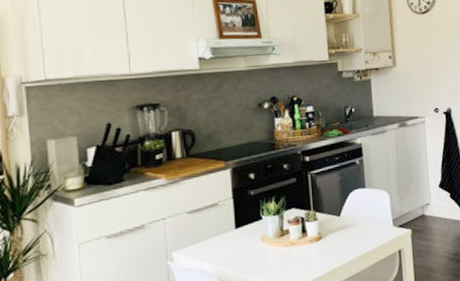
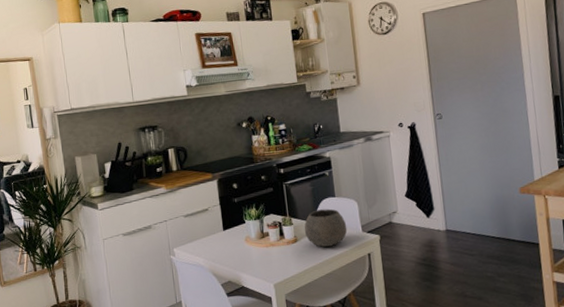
bowl: none [329,201,378,245] -> present [304,208,348,247]

